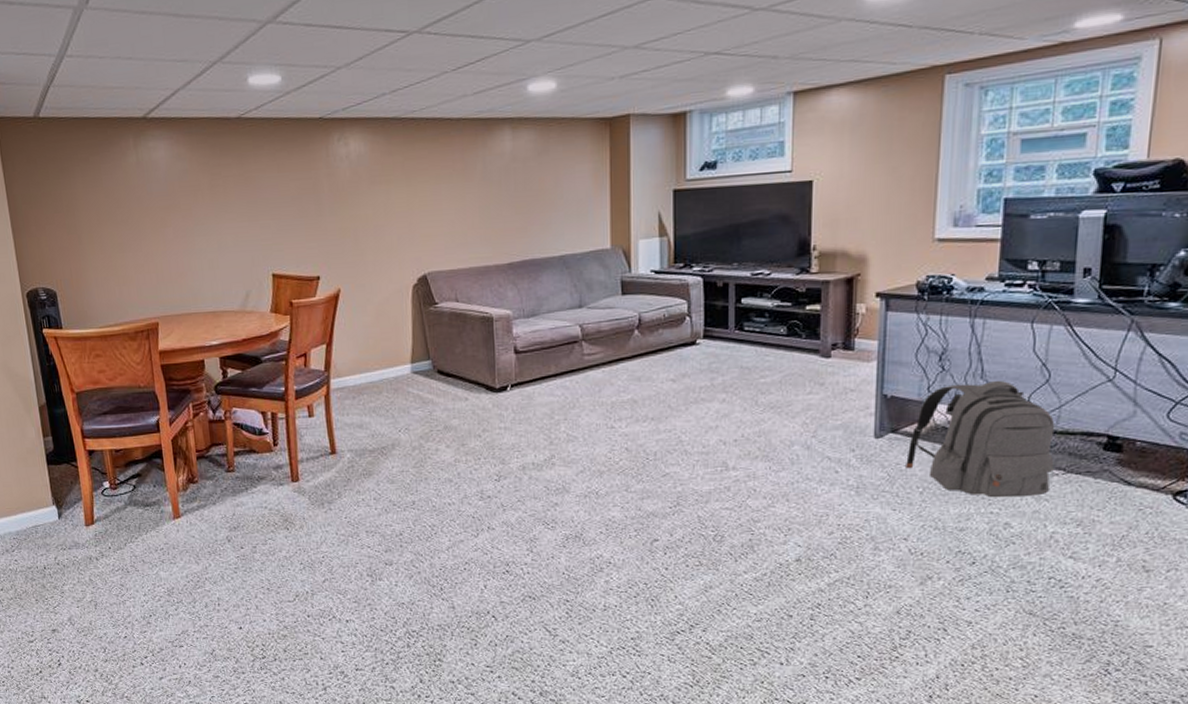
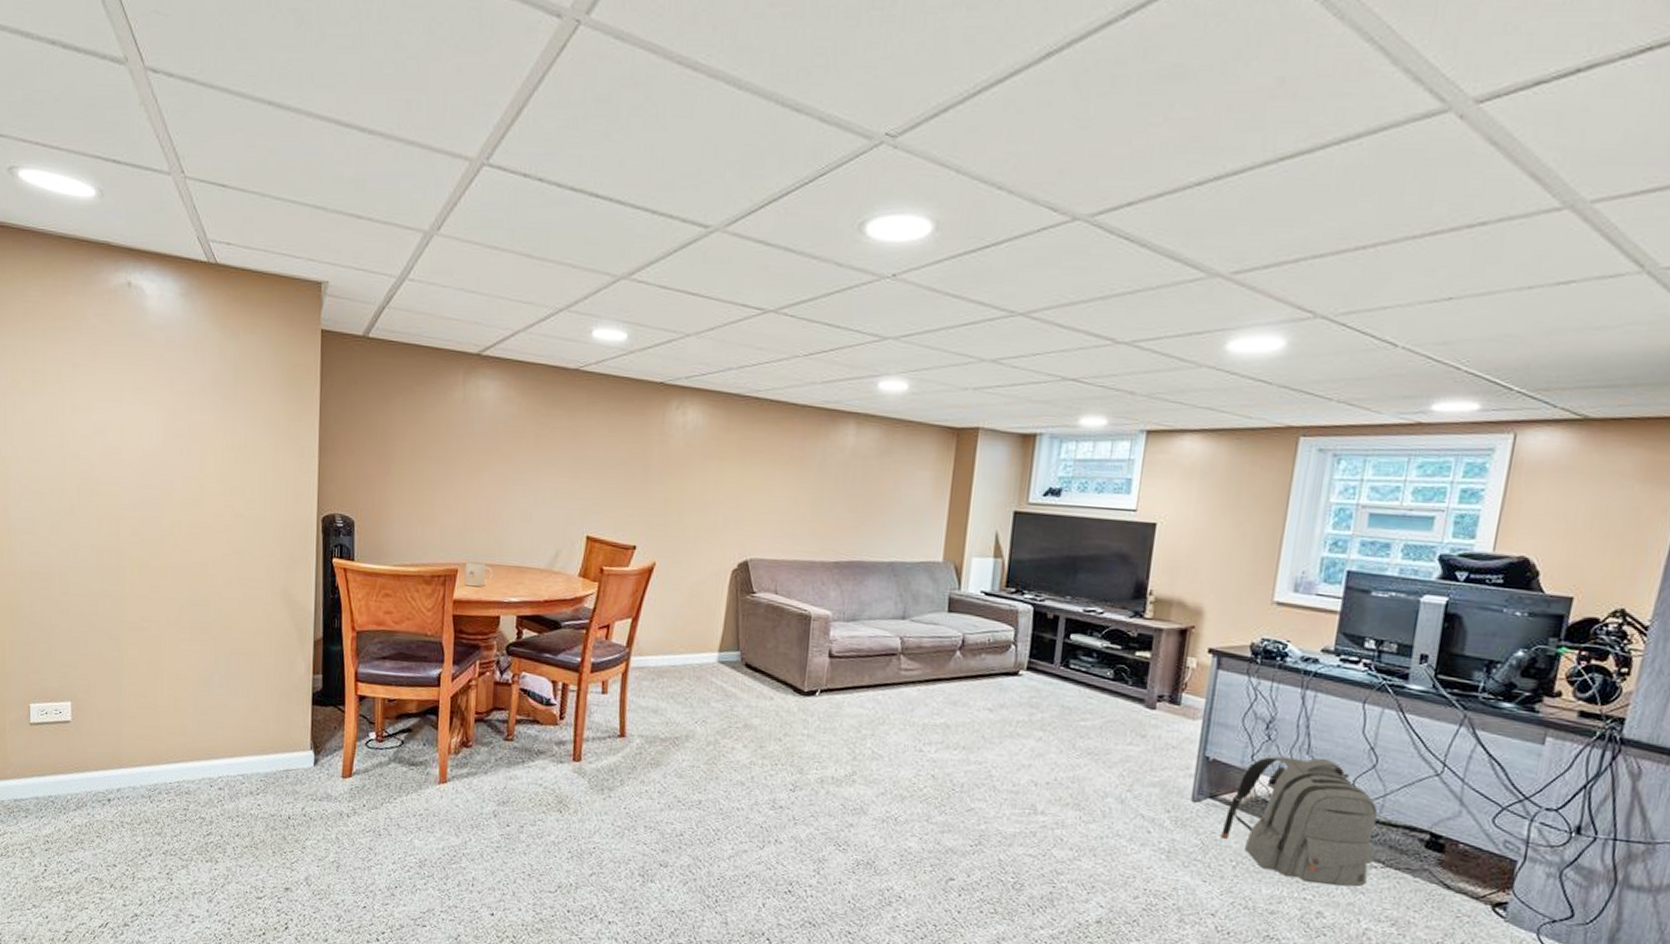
mug: none [164,312,192,337] -> present [464,561,493,587]

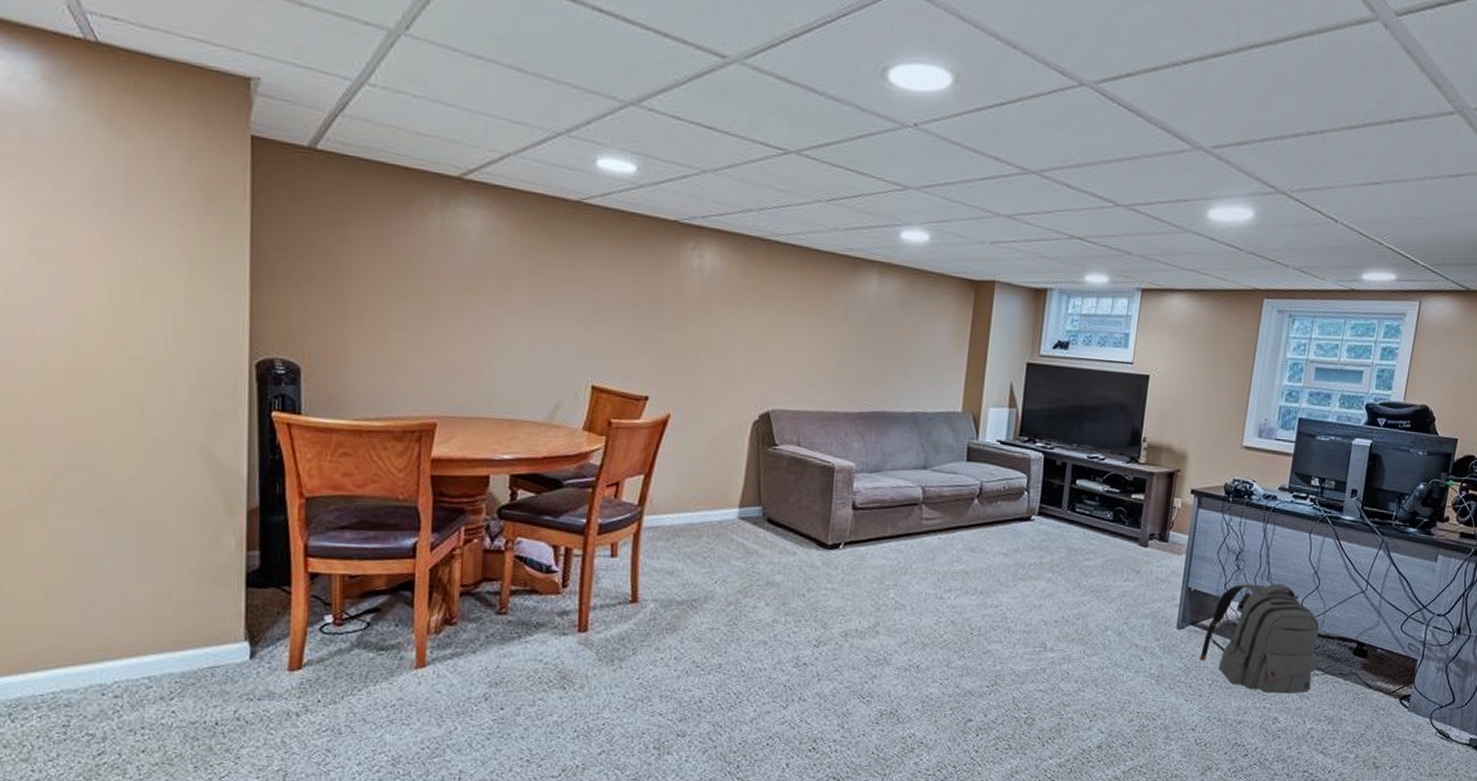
mug: present [464,561,493,587] -> none [445,414,481,444]

